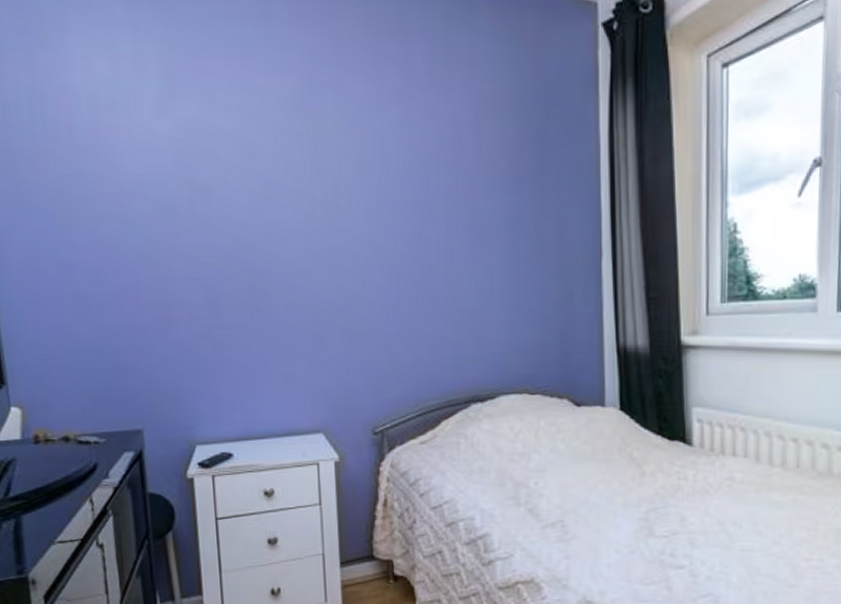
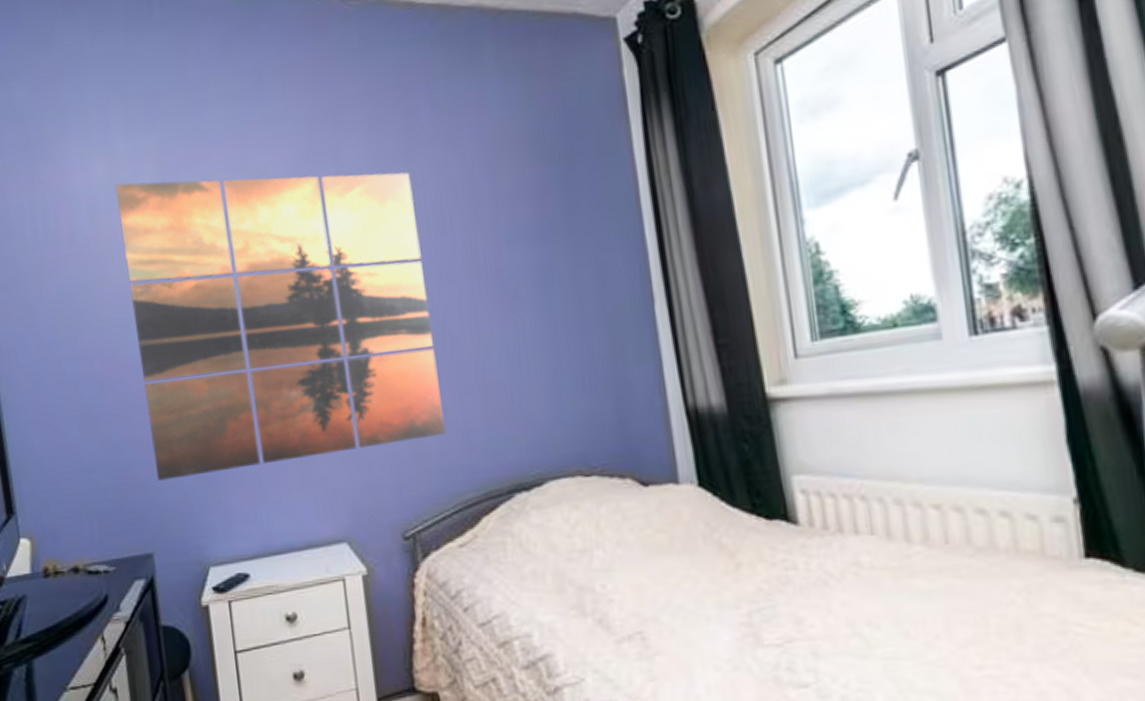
wall art: none [117,83,417,366] -> present [115,172,446,481]

